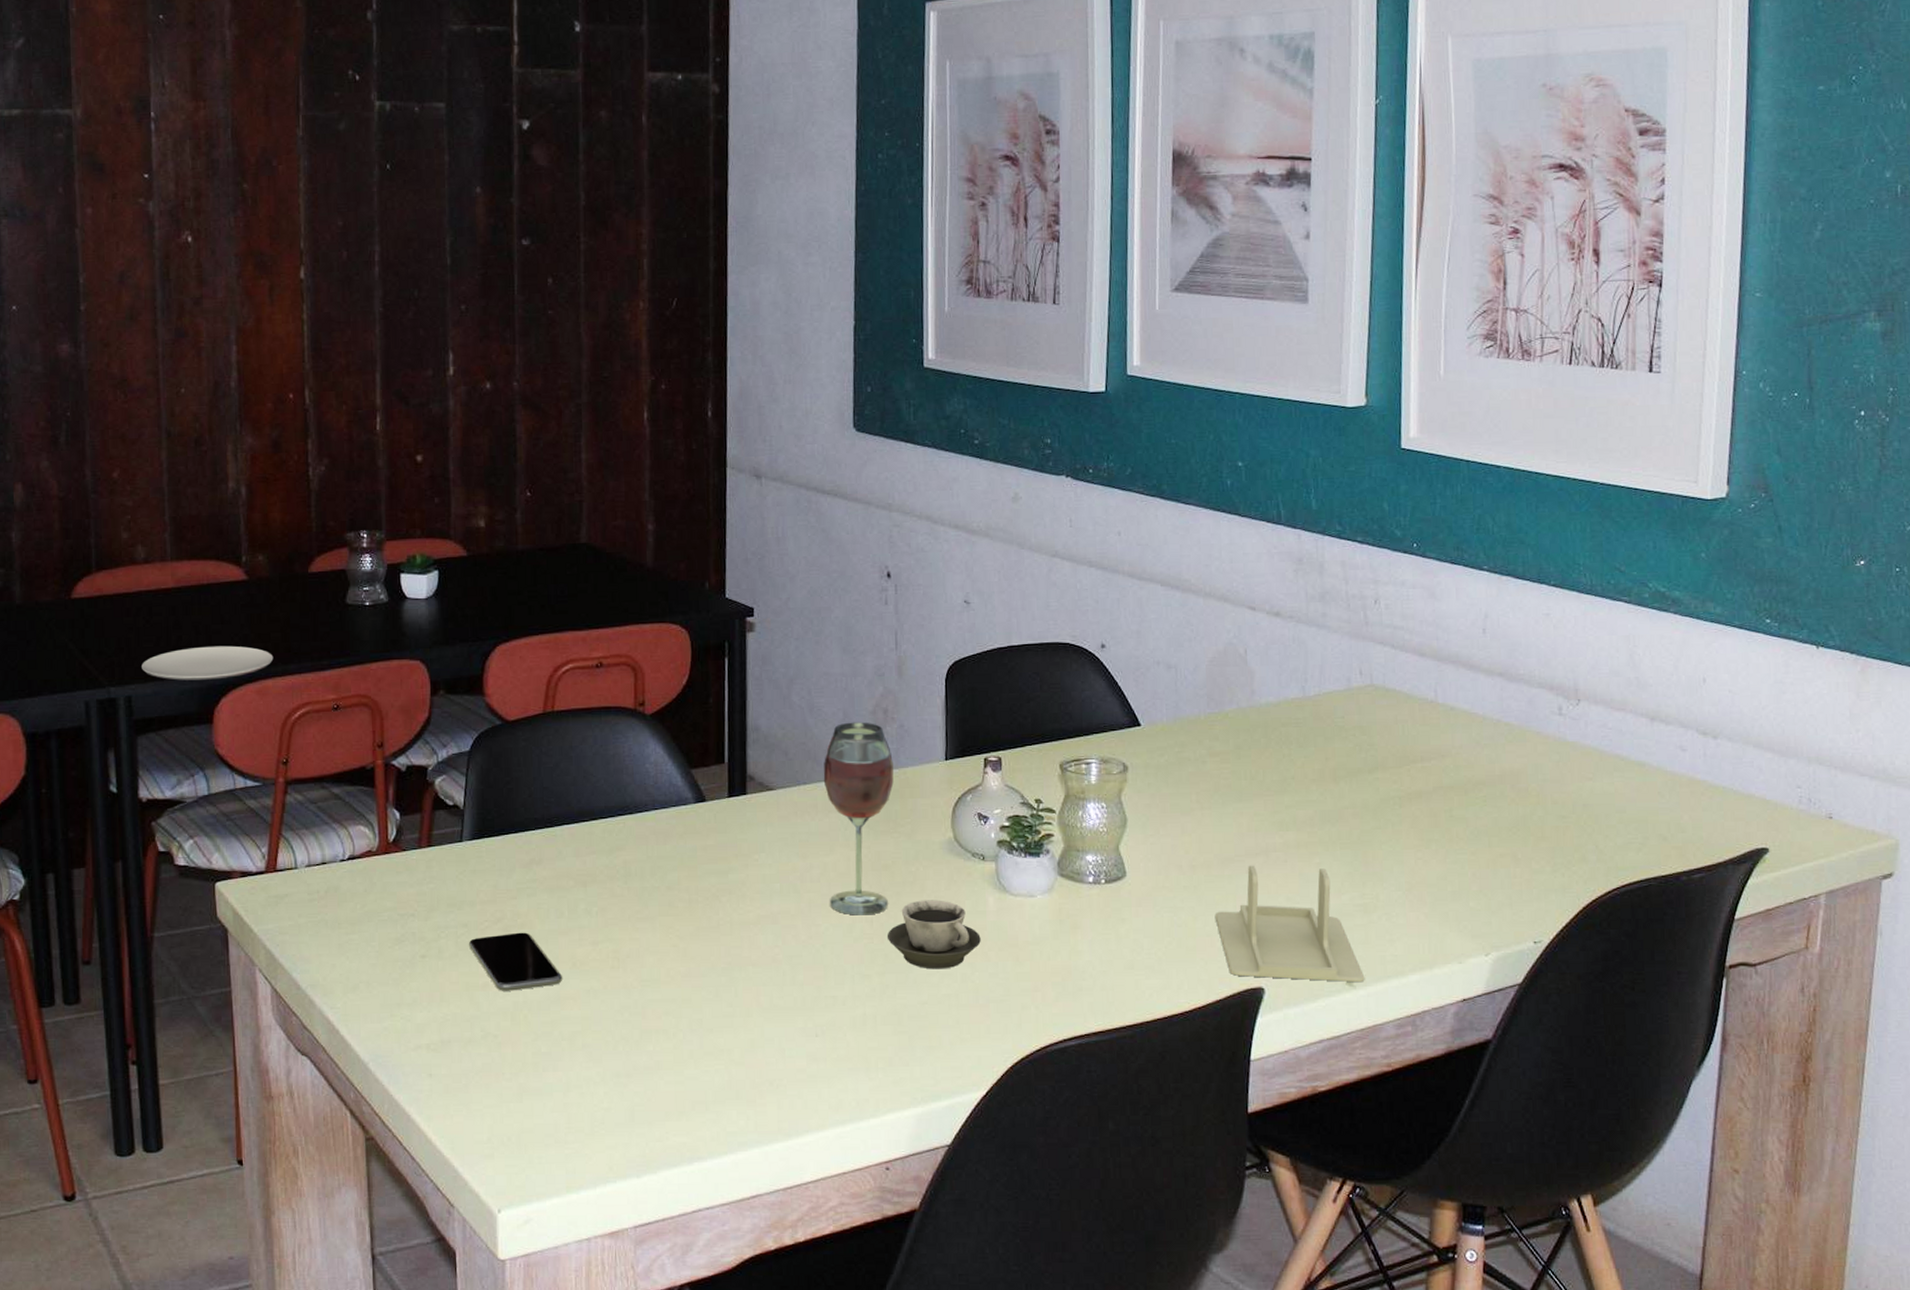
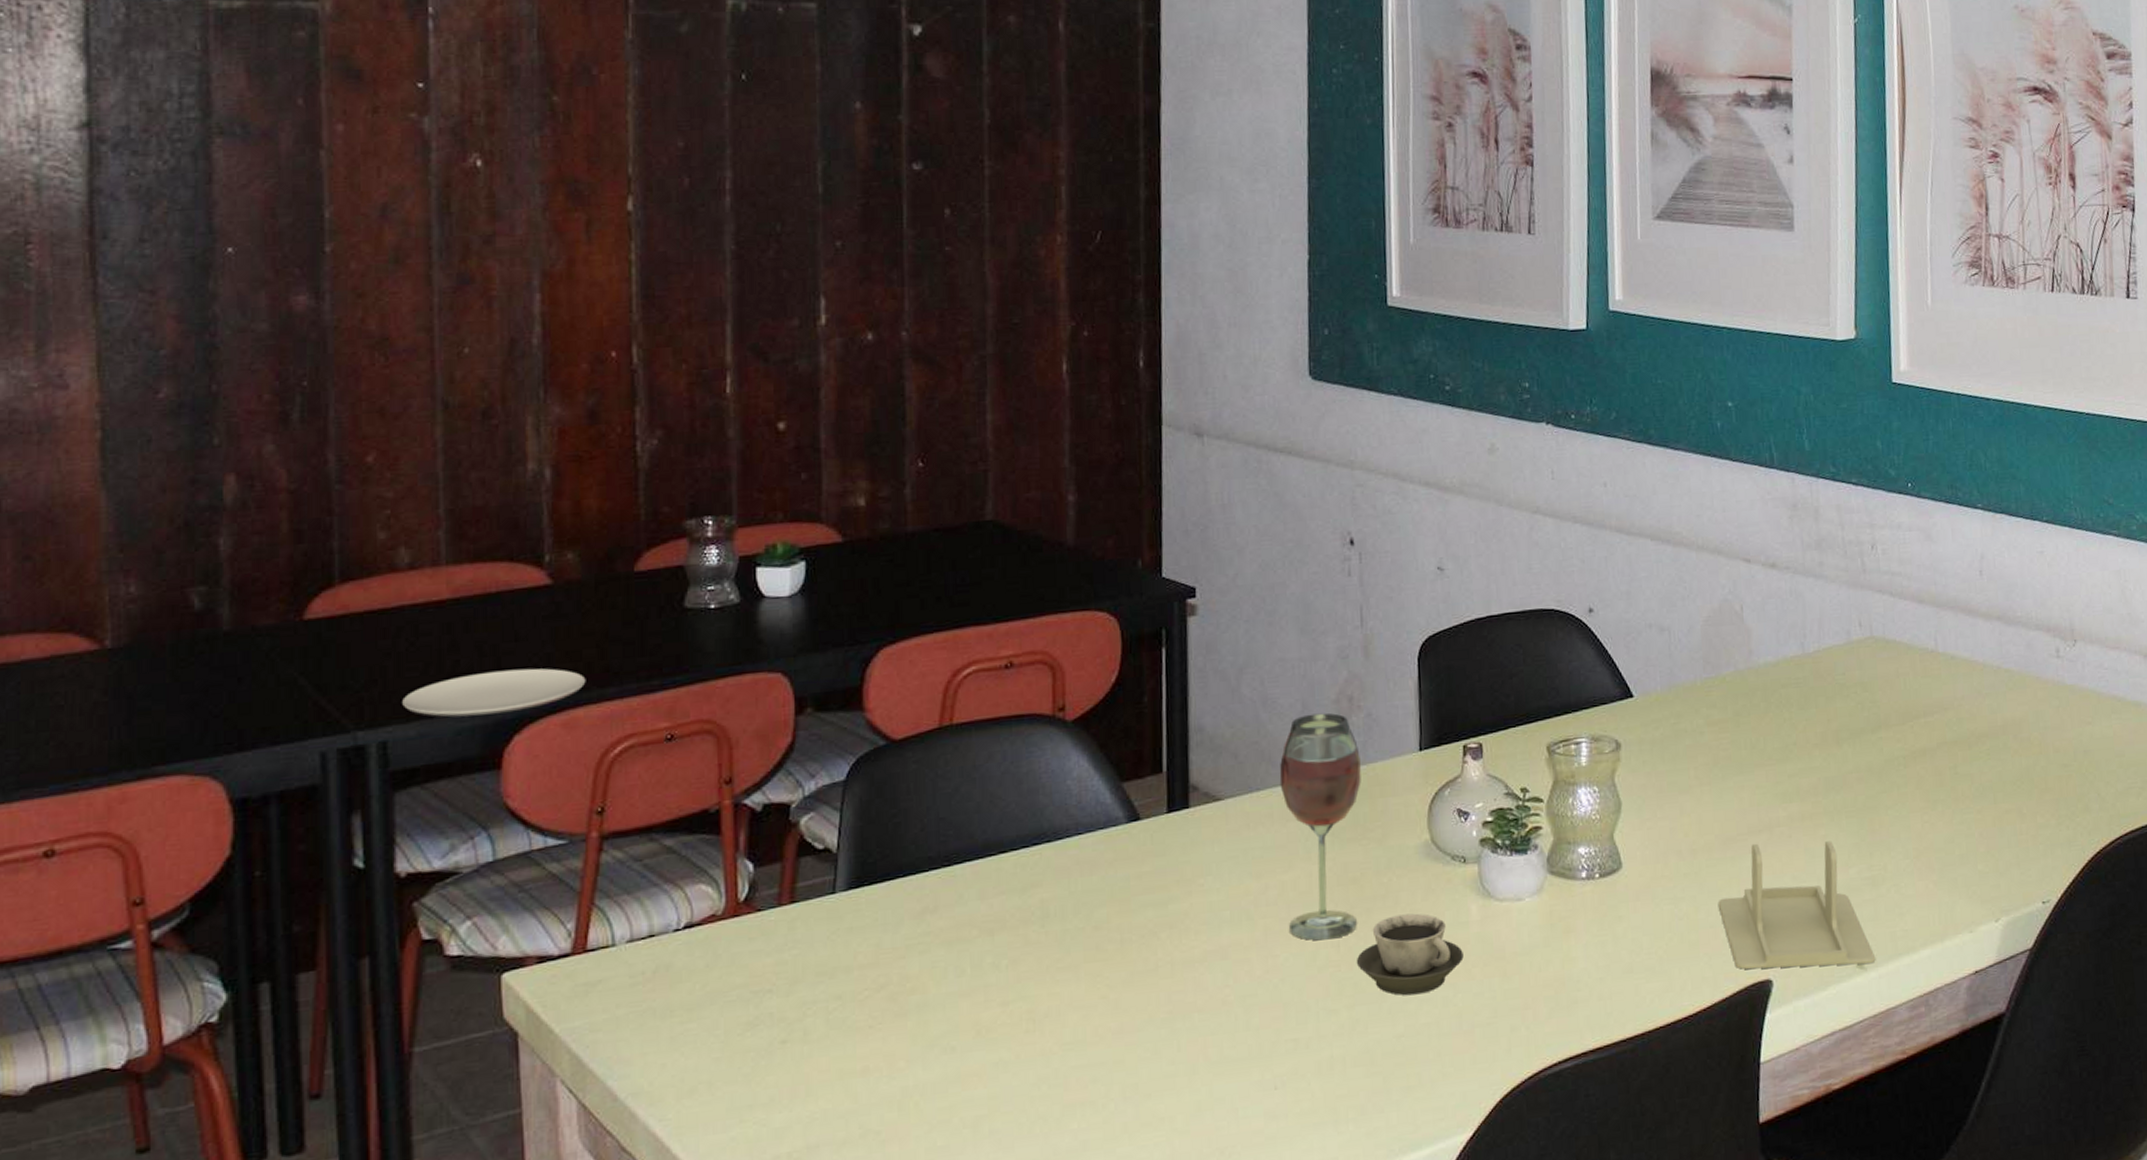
smartphone: present [468,932,563,991] -> none [842,998,965,1076]

